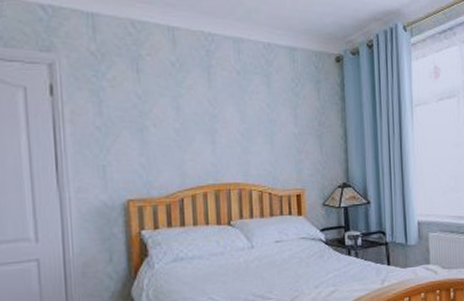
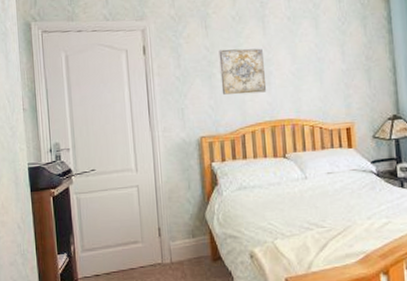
wall art: none [153,99,211,153] -> present [219,48,267,95]

